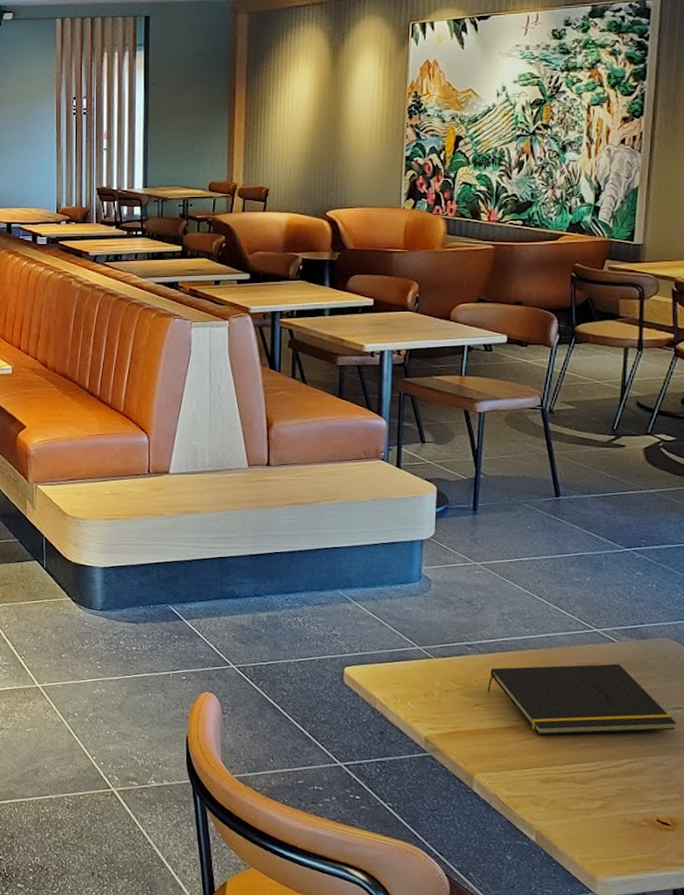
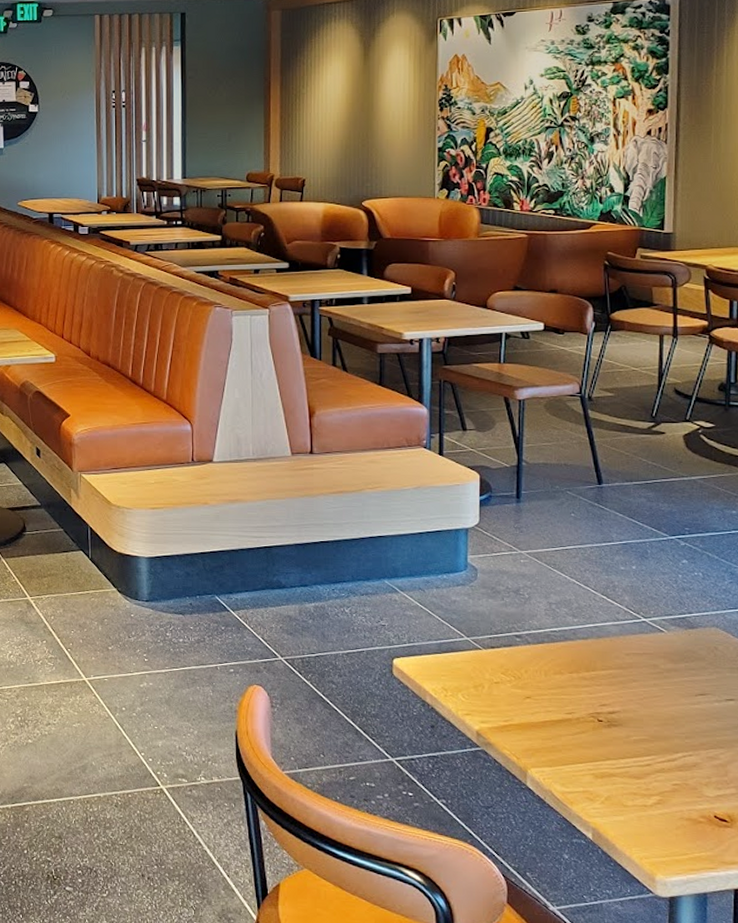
notepad: present [487,663,677,735] -> none [537,654,729,729]

